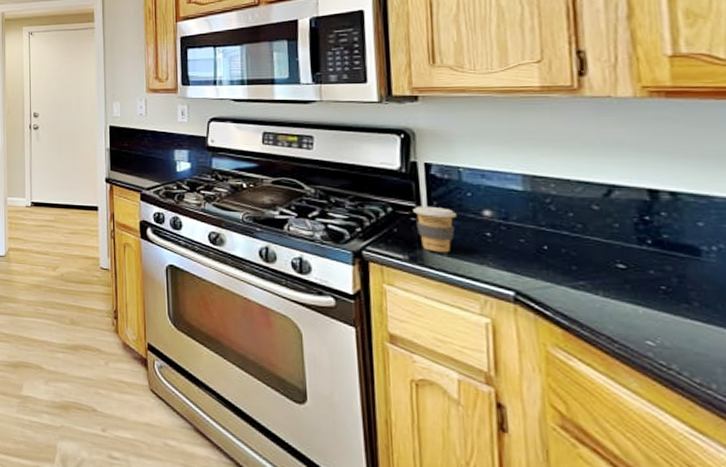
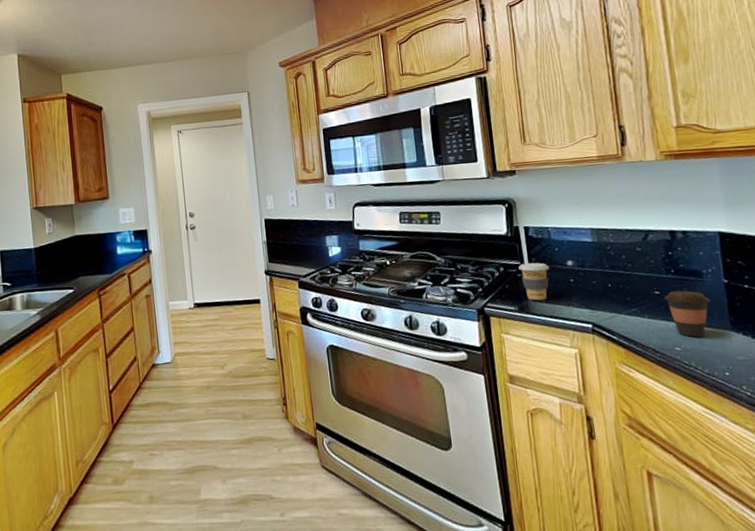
coffee cup: none [633,267,711,334] -> present [664,290,710,337]

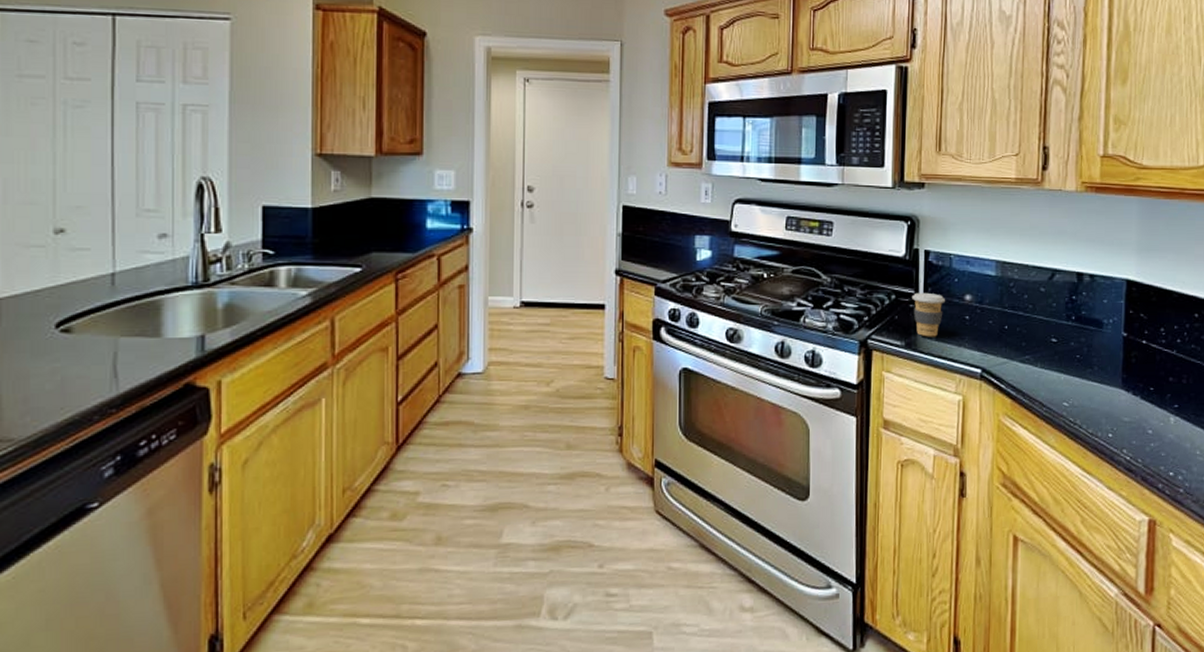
coffee cup: present [664,290,710,337] -> none [1061,340,1106,393]

